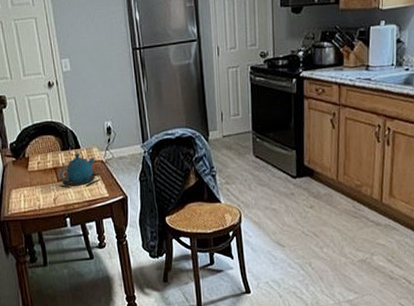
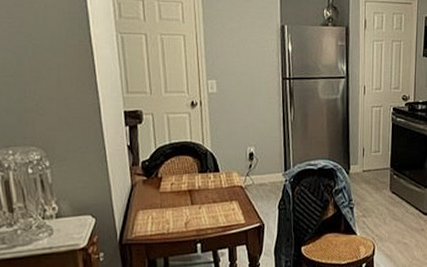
teapot: present [58,153,102,189] -> none [191,176,239,213]

